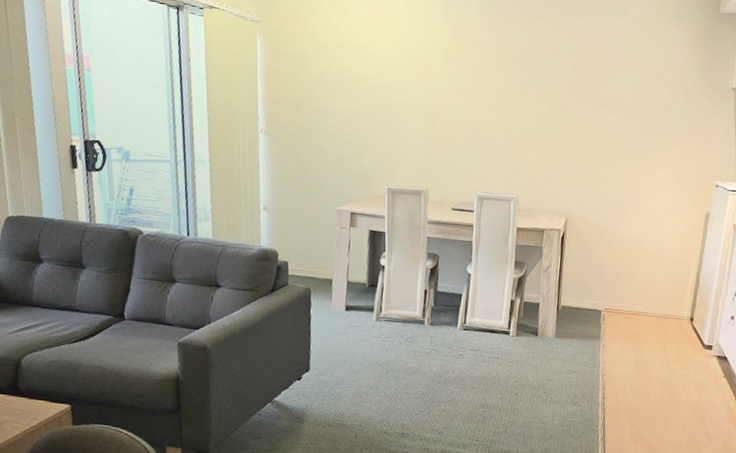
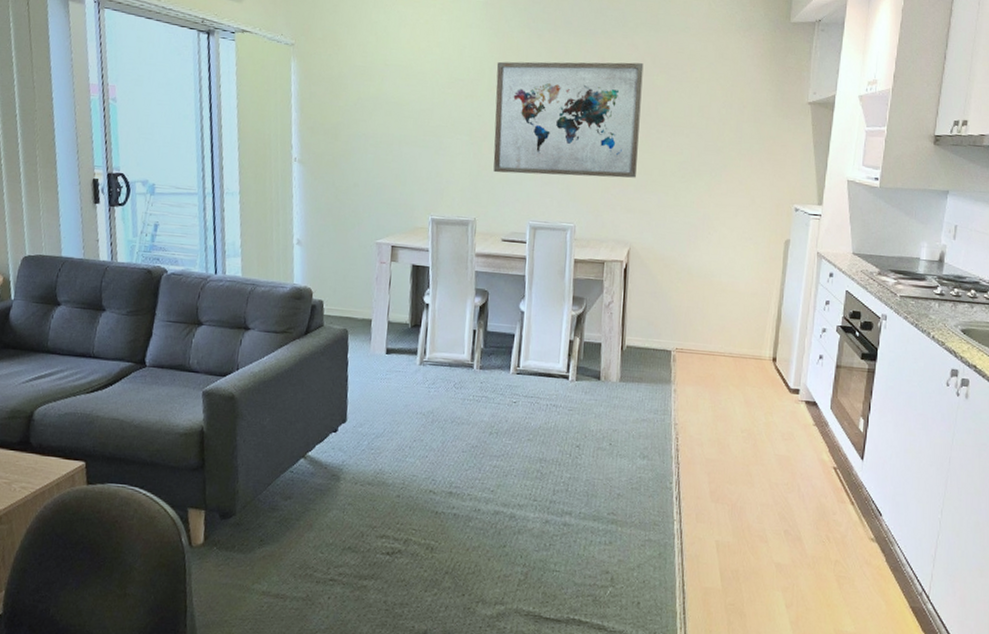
wall art: none [445,42,585,154] -> present [493,61,644,178]

